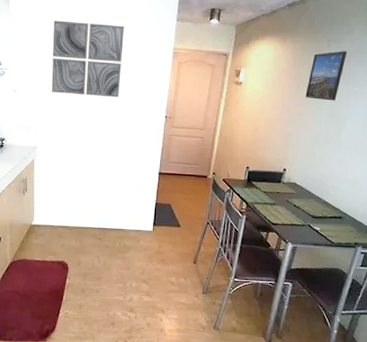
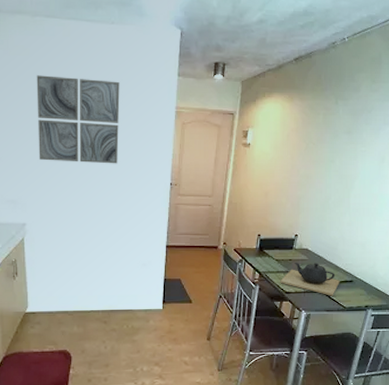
teapot: none [267,196,328,231] -> present [280,263,340,296]
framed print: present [305,51,347,101] -> none [315,109,354,162]

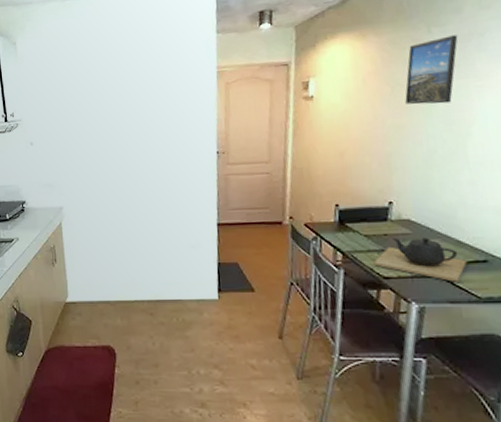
wall art: present [36,75,120,164] -> none [68,49,155,141]
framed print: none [315,109,354,162] -> present [405,35,458,105]

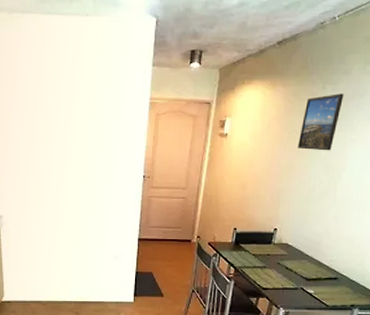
teapot: present [373,237,467,282] -> none [257,258,323,294]

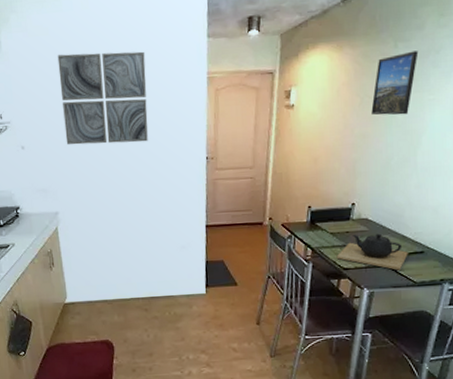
wall art: none [13,71,93,157] -> present [57,51,148,145]
teapot: none [257,258,323,294] -> present [336,233,408,271]

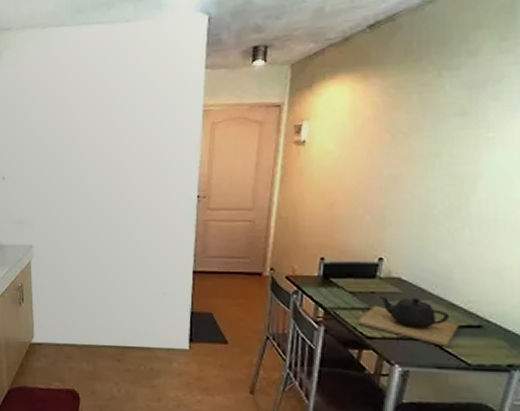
wall art: present [57,51,148,145] -> none [46,83,135,177]
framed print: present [371,51,419,115] -> none [406,80,471,156]

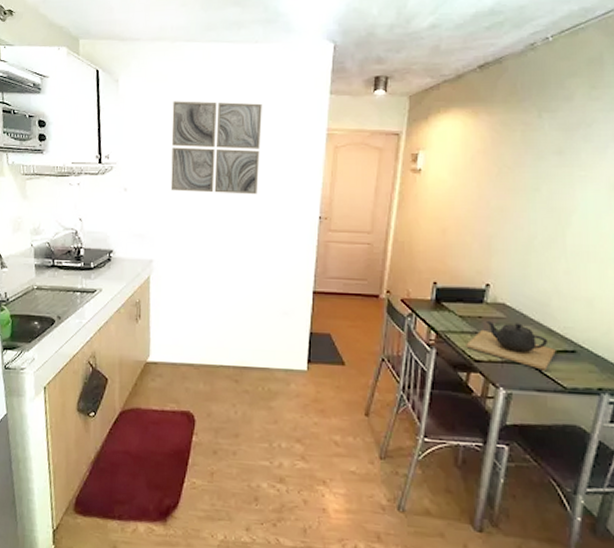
wall art: none [46,83,135,177] -> present [170,101,262,195]

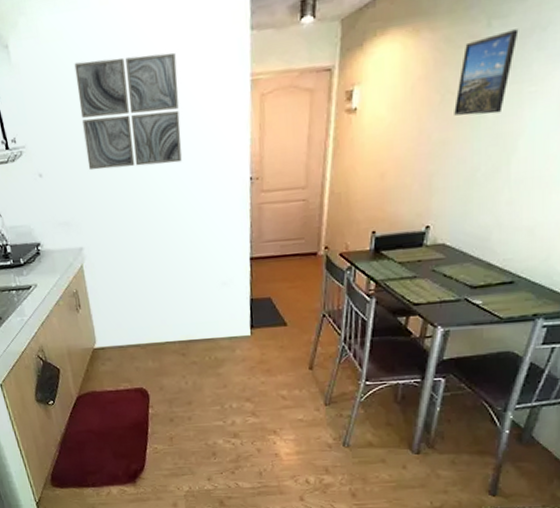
teapot: present [466,321,556,371] -> none [405,261,494,305]
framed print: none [511,123,567,190] -> present [454,29,519,116]

